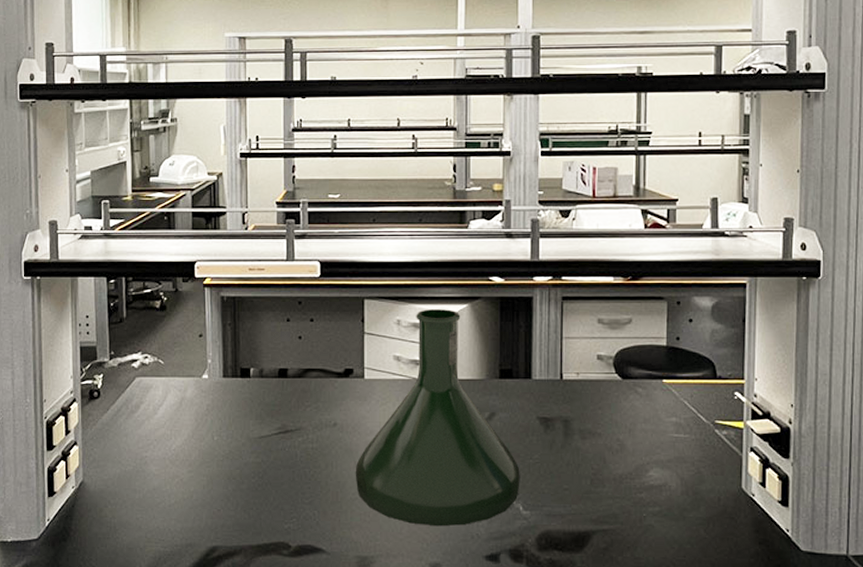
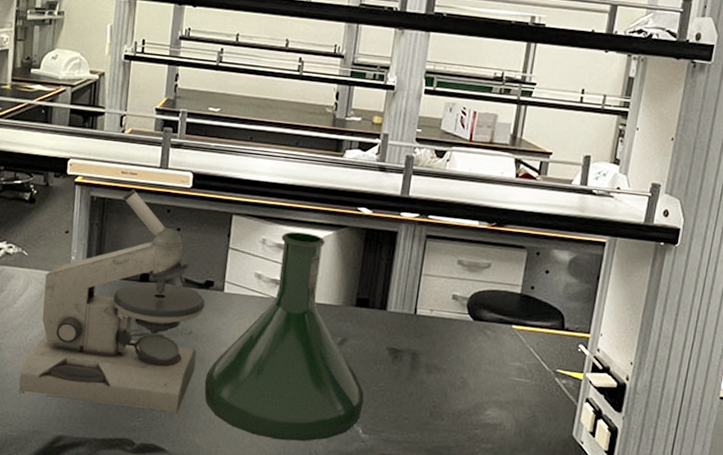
microscope: none [167,285,347,511] -> present [18,189,206,414]

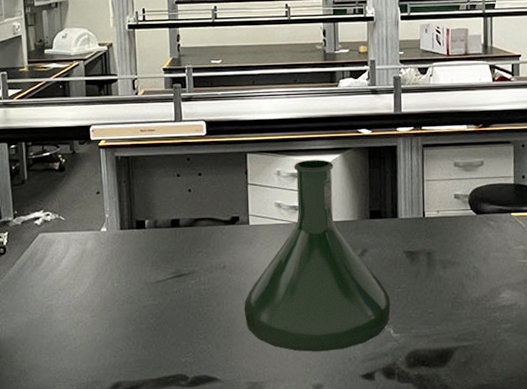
microscope: present [18,189,206,414] -> none [72,144,234,348]

